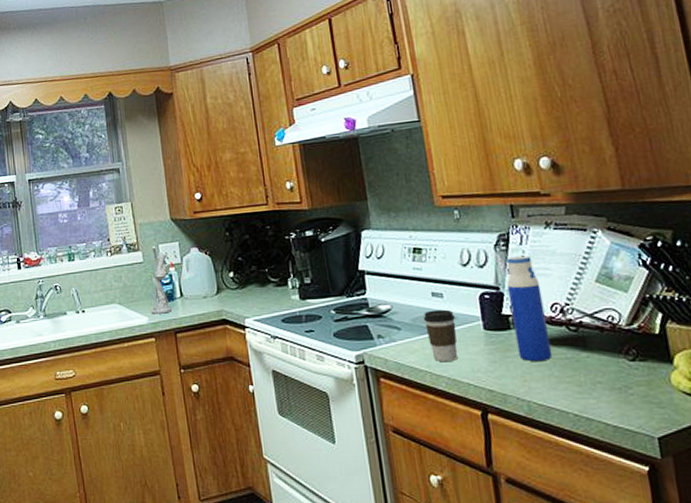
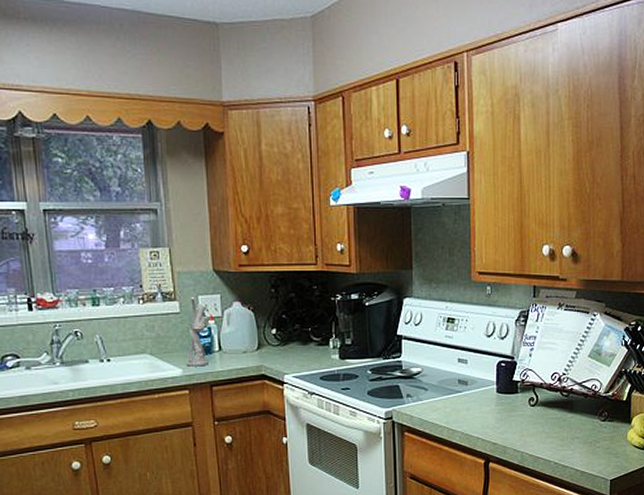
coffee cup: present [423,309,458,361] -> none [448,374,474,418]
water bottle: present [506,255,553,362] -> none [520,331,547,421]

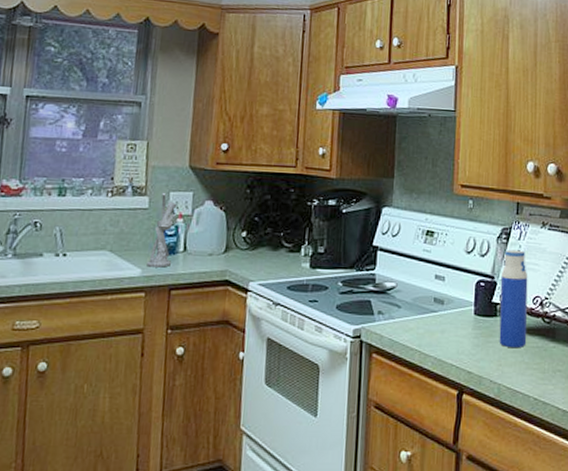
water bottle: none [520,331,547,421] -> present [499,249,528,349]

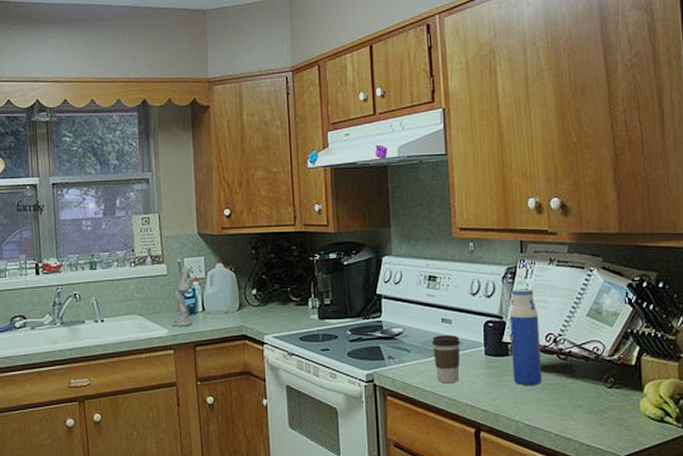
coffee cup: none [423,291,451,342] -> present [431,335,461,382]

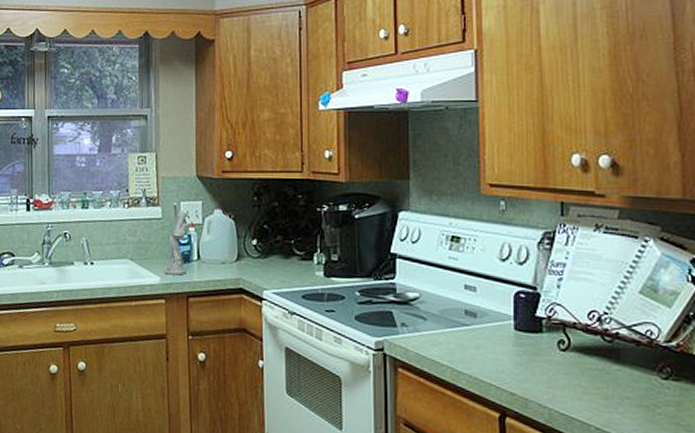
coffee cup: present [431,335,461,382] -> none [452,303,485,359]
water bottle: present [509,288,543,386] -> none [545,256,583,370]

